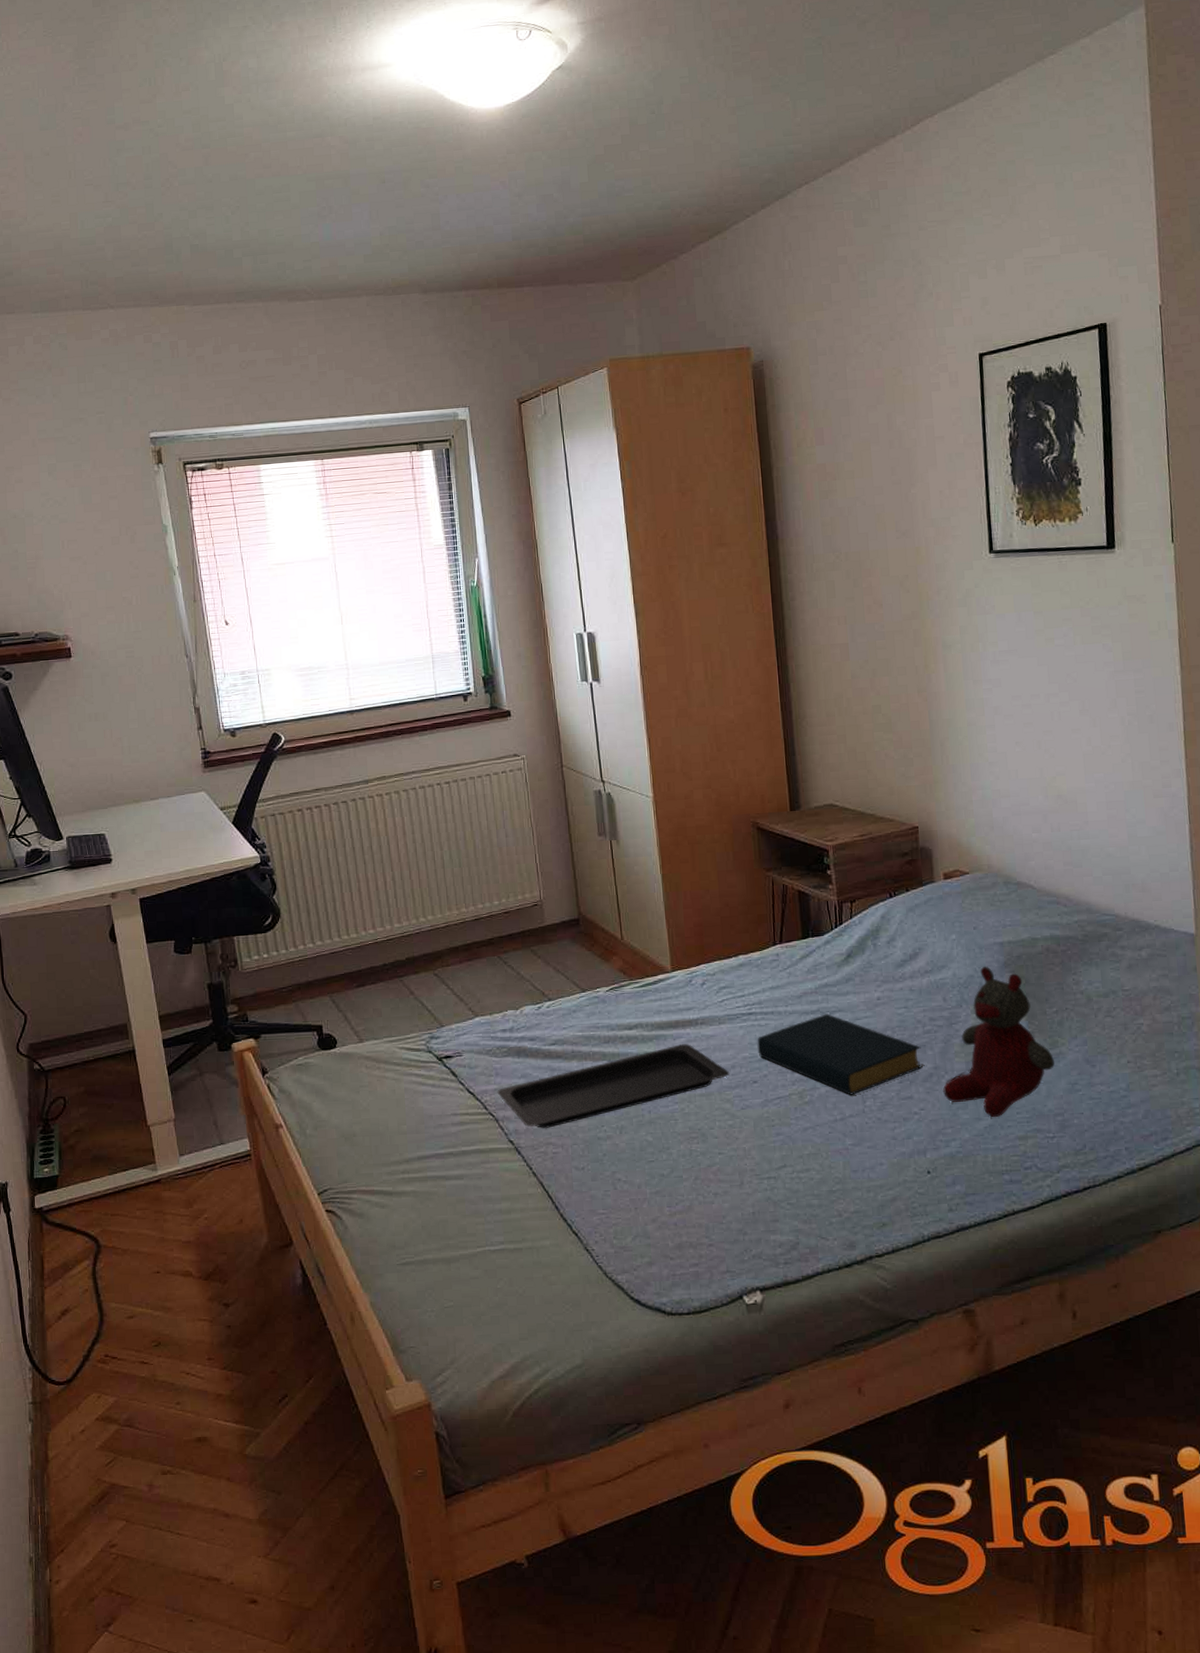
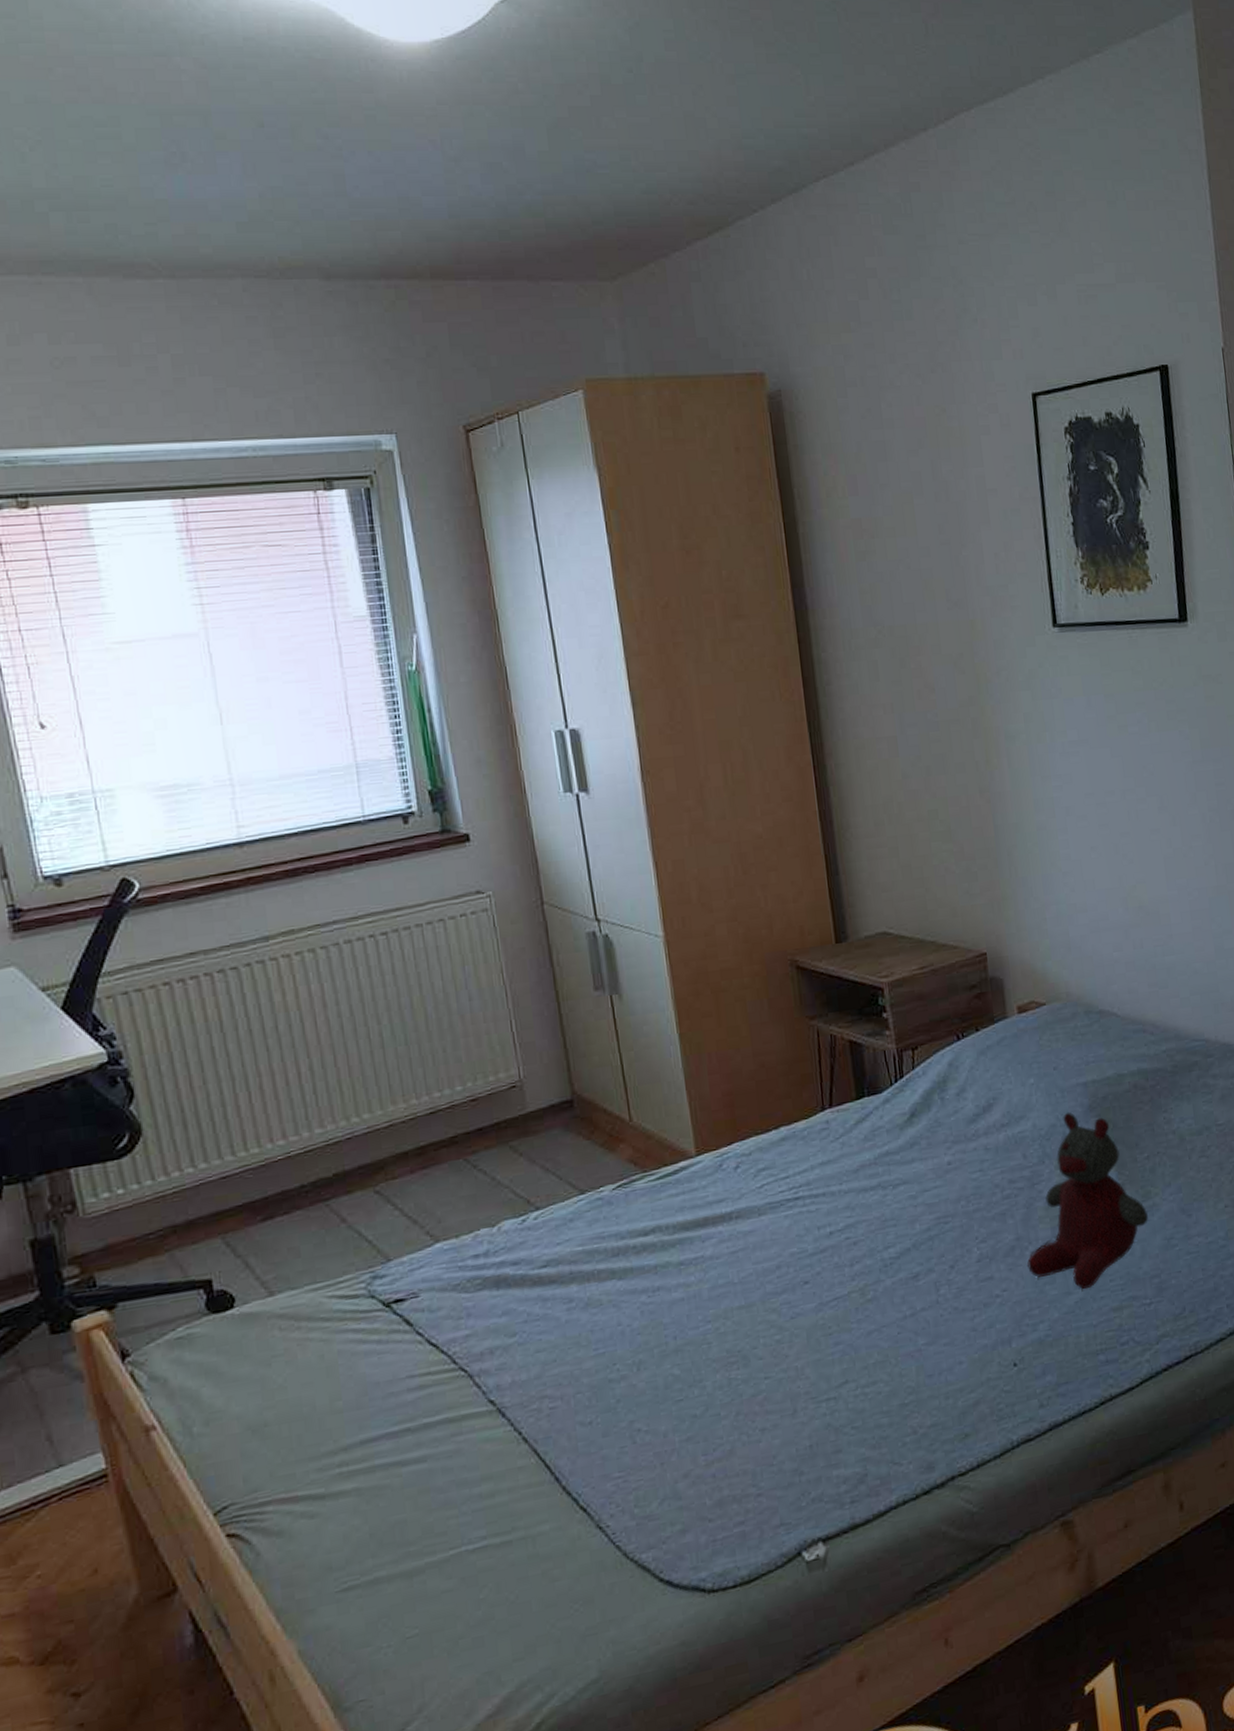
serving tray: present [497,1044,730,1128] -> none [469,1245,775,1380]
hardback book: present [757,1014,923,1095] -> none [806,1188,1003,1285]

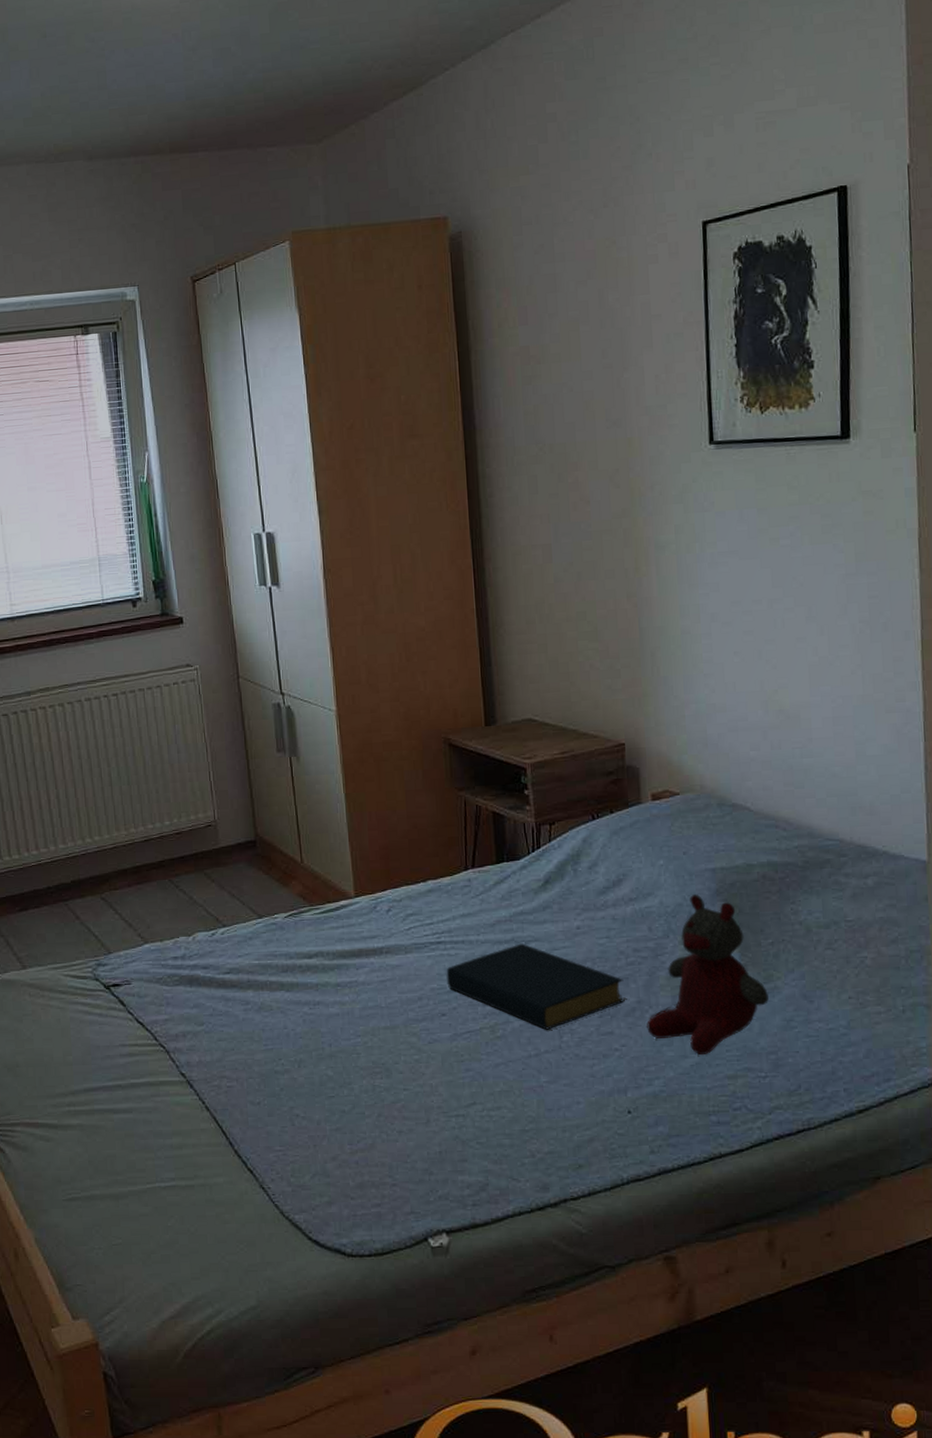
hardback book: none [806,1188,1003,1285] -> present [446,943,625,1030]

